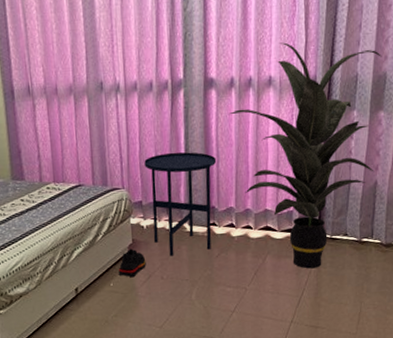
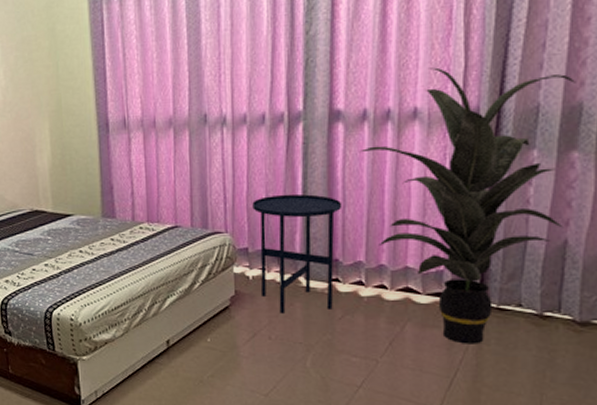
shoe: present [118,248,146,277] -> none [217,301,251,333]

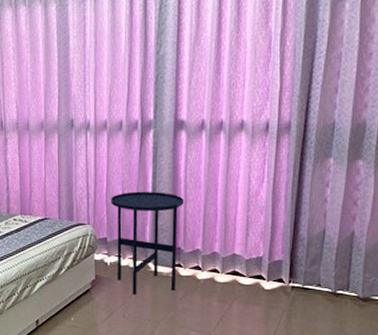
indoor plant: present [359,67,575,344] -> none [198,87,361,318]

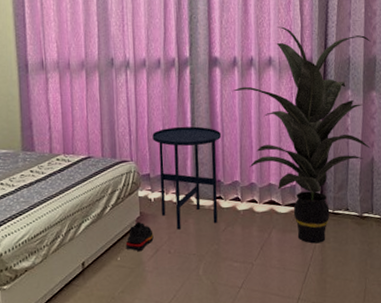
shoe: none [80,284,108,313] -> present [125,221,154,251]
indoor plant: none [198,87,361,318] -> present [232,26,371,244]

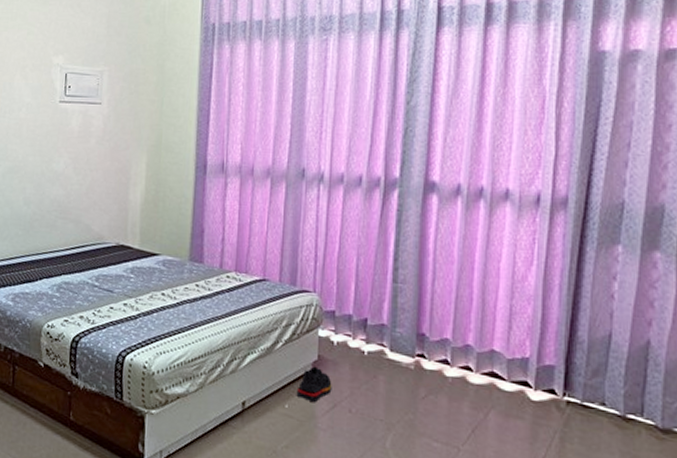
side table: present [152,126,222,230] -> none [343,259,432,387]
indoor plant: present [232,26,371,244] -> none [451,152,658,442]

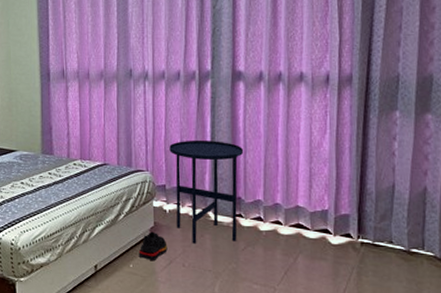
side table: none [343,259,432,387] -> present [169,140,244,244]

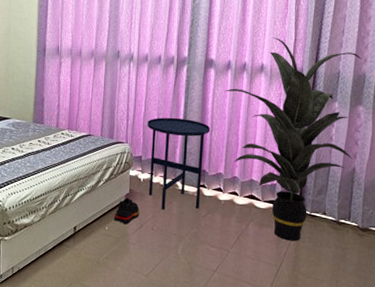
indoor plant: none [257,40,426,276] -> present [224,37,361,241]

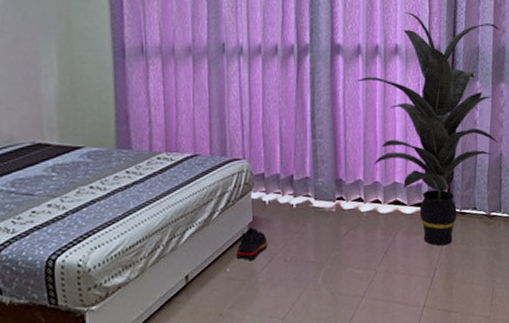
side table: present [147,117,211,210] -> none [267,120,344,235]

